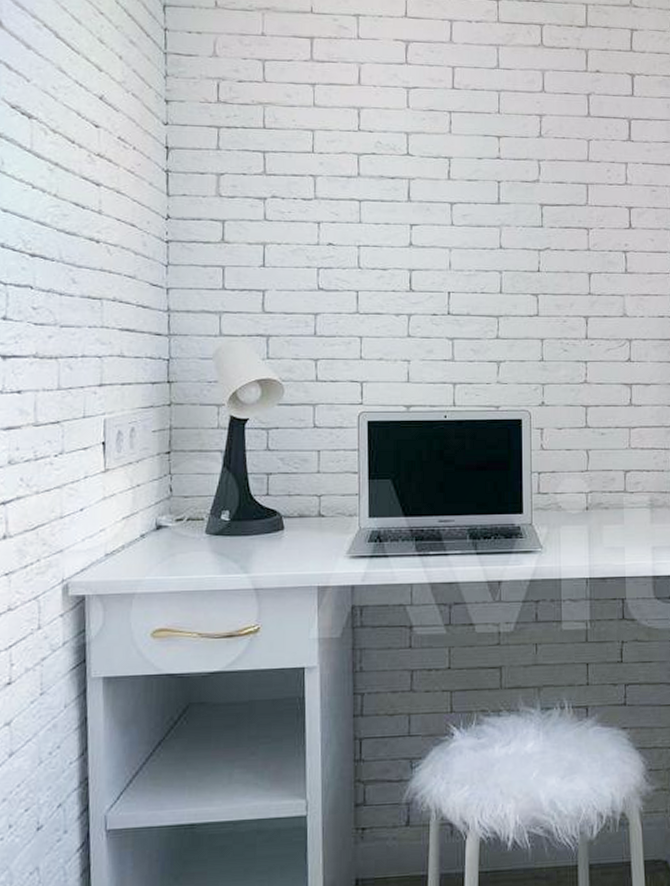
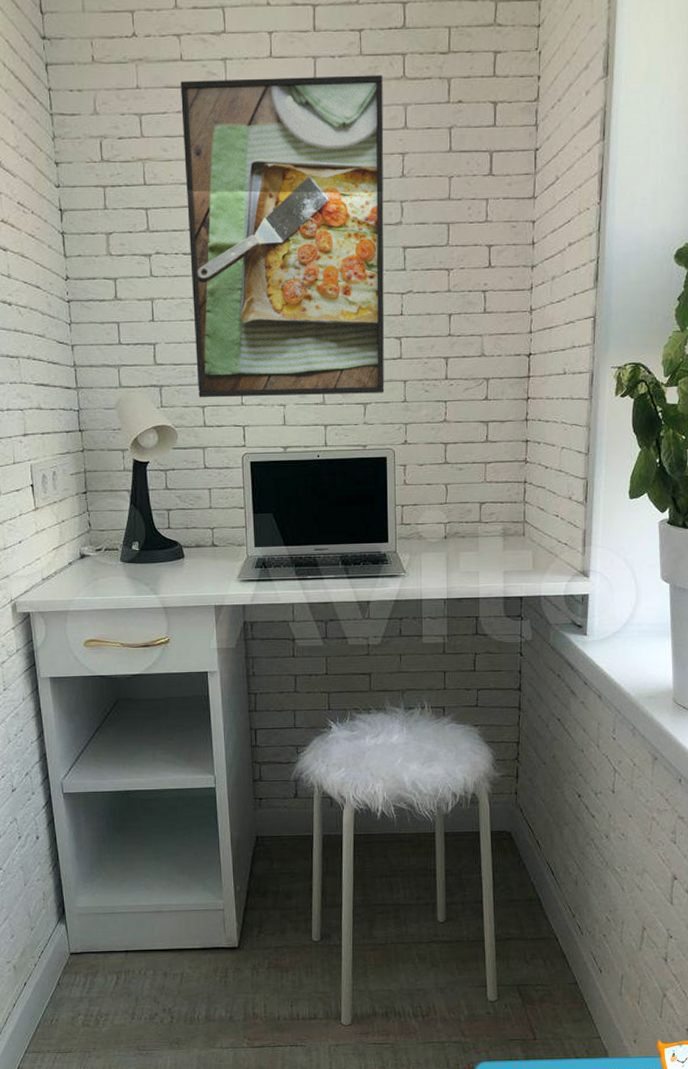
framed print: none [309,32,521,351] -> present [180,75,385,398]

